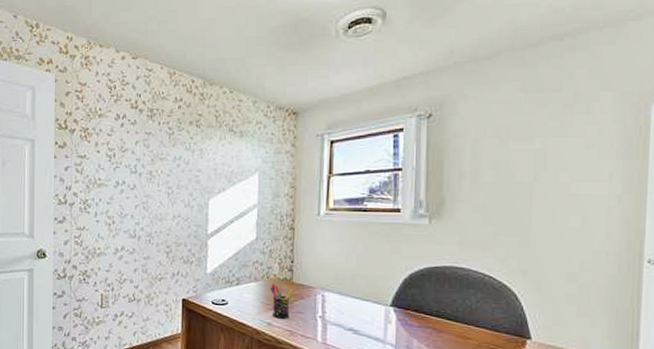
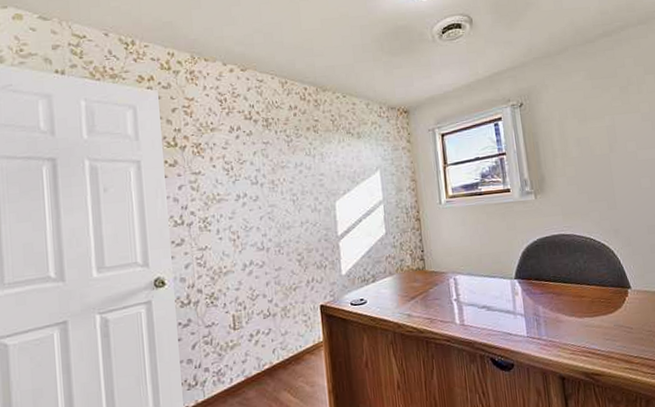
pen holder: present [270,283,293,319] -> none [405,274,427,309]

